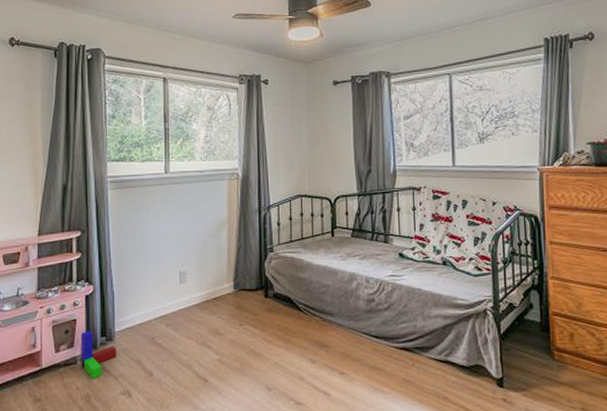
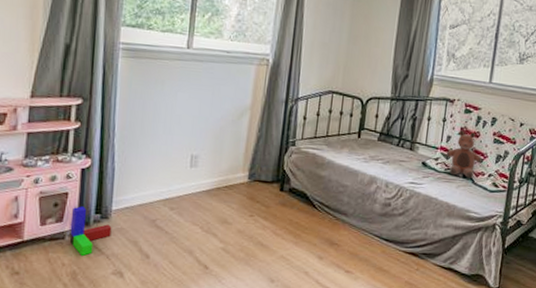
teddy bear: none [421,216,459,264] -> present [446,130,482,178]

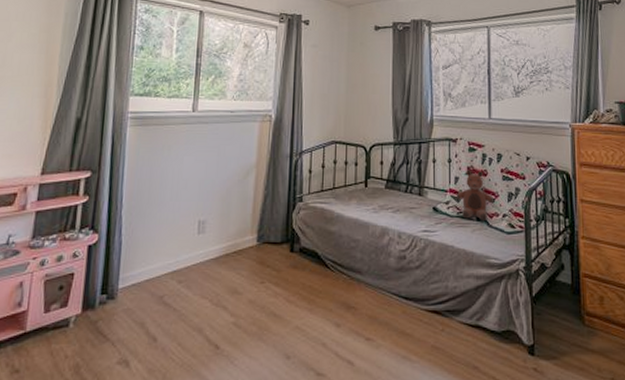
toy blocks: present [69,206,112,256] -> none [73,287,118,344]

